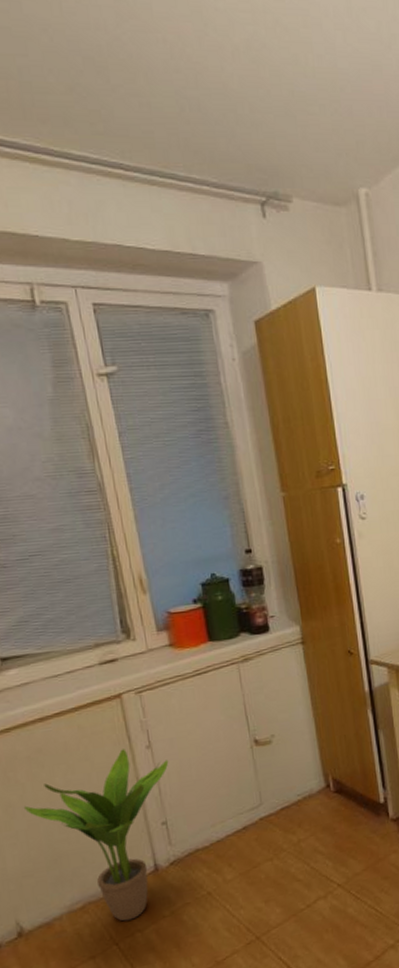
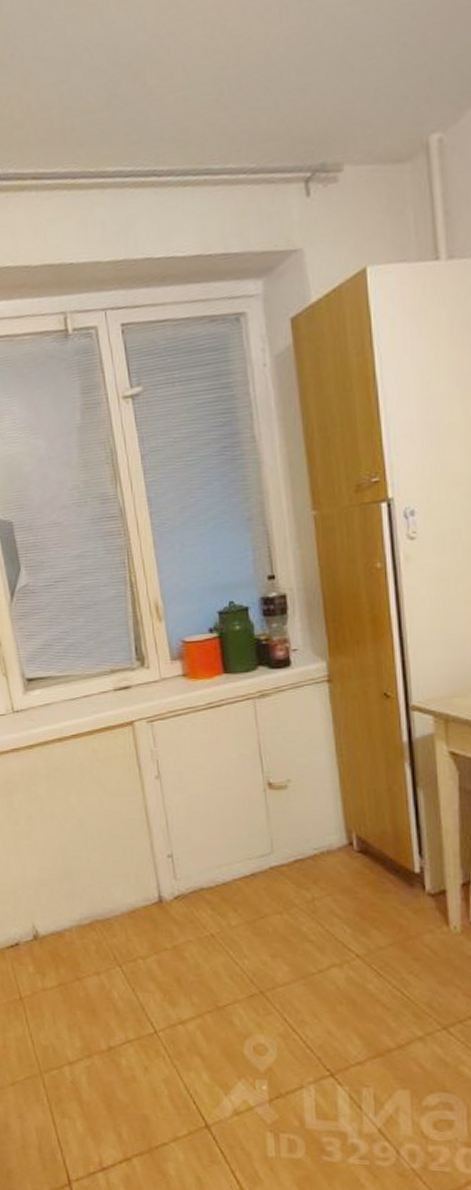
potted plant: present [24,749,169,922] -> none [43,776,177,946]

